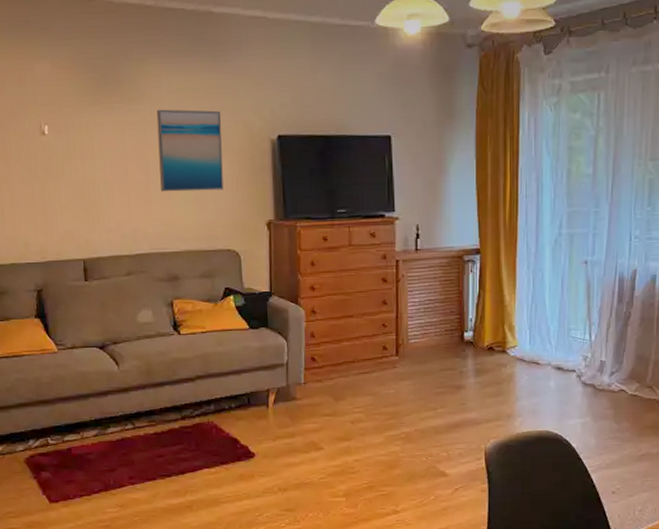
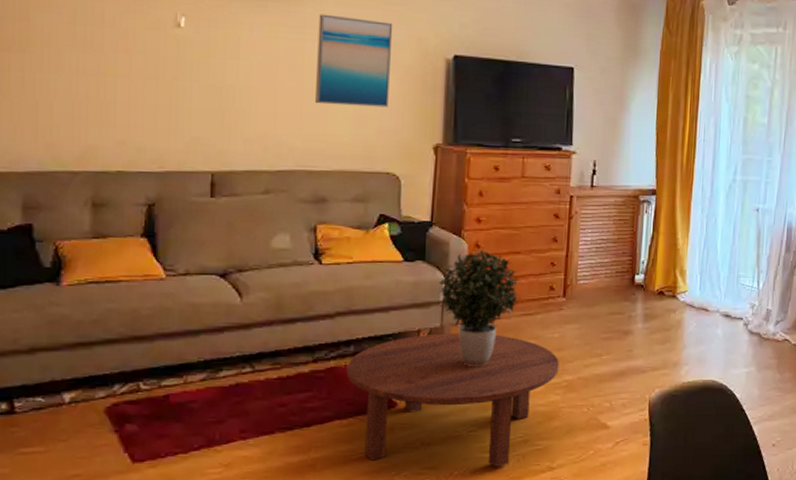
coffee table: none [210,391,397,510] -> present [347,333,559,467]
potted plant: none [282,314,356,422] -> present [438,249,521,367]

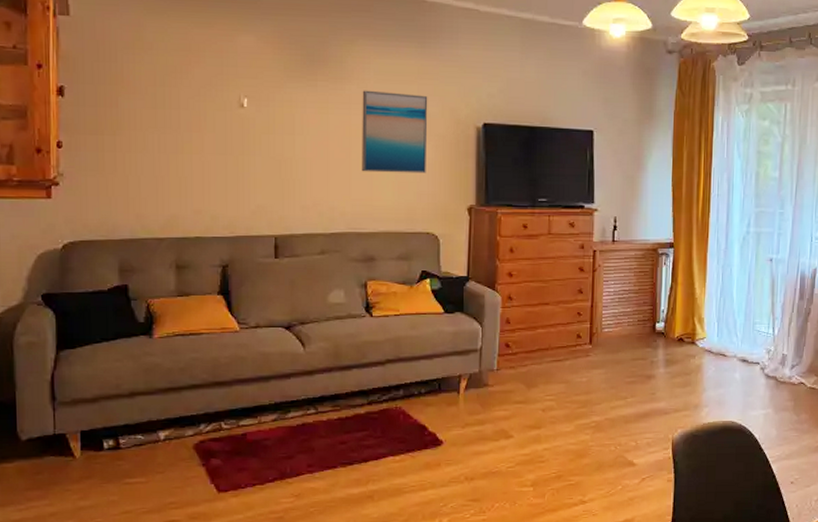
coffee table: present [347,333,559,467] -> none [398,378,588,500]
potted plant: present [438,249,521,367] -> none [476,301,550,409]

